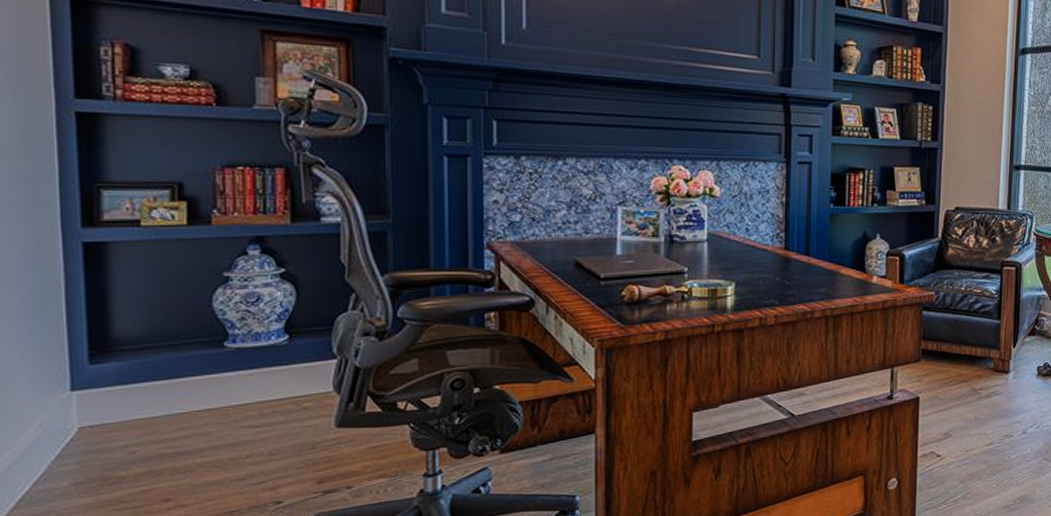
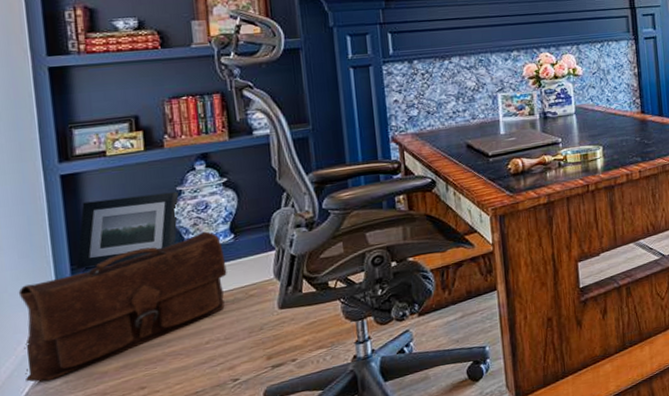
briefcase: none [23,328,277,481] -> present [18,231,227,383]
picture frame: none [96,277,226,355] -> present [76,191,179,269]

